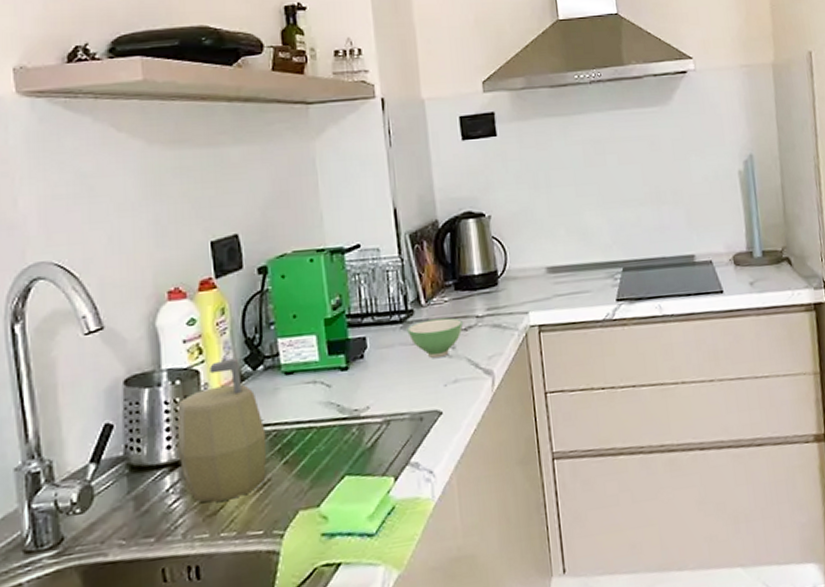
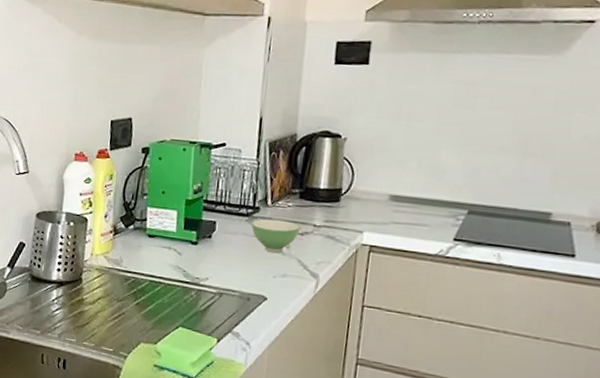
soap dispenser: present [176,357,267,503] -> none [64,214,127,320]

